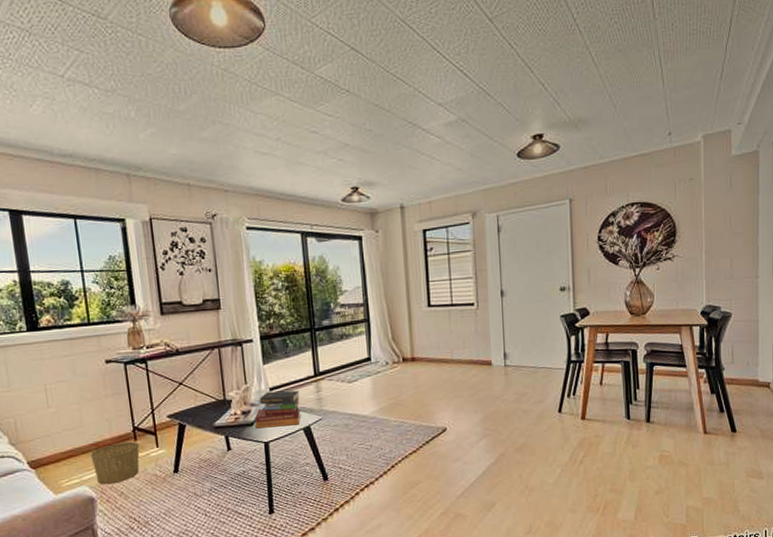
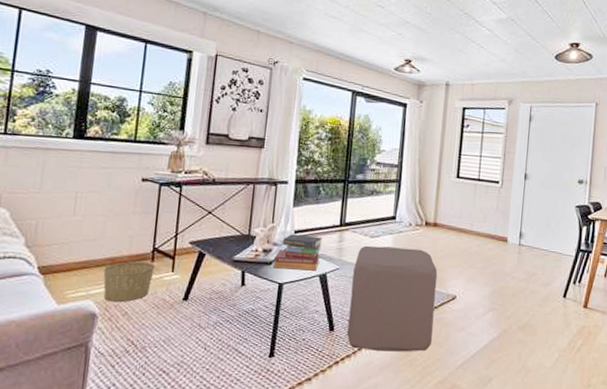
pouf: none [336,386,428,494] -> present [347,245,438,352]

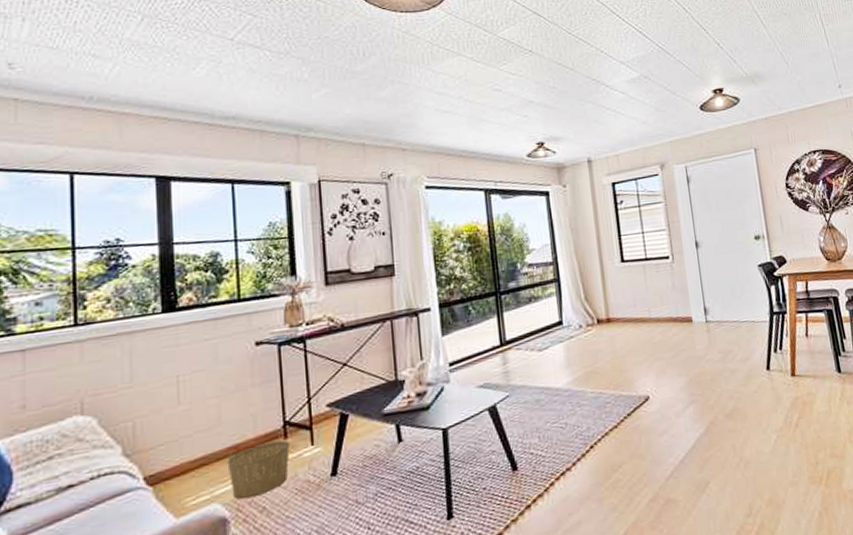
books: present [272,234,322,271] -> none [431,363,486,413]
pouf: present [347,245,438,352] -> none [526,352,633,485]

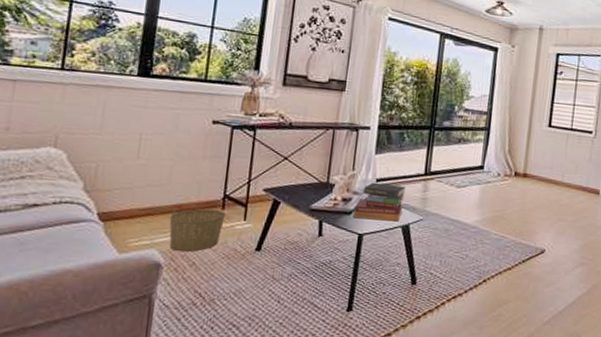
books: none [431,363,486,413] -> present [352,182,406,222]

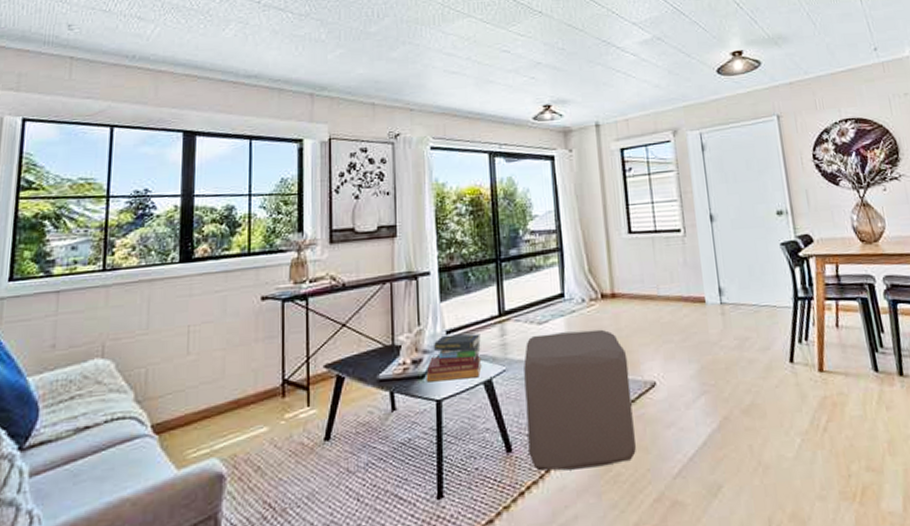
basket: present [169,208,226,252] -> none [227,398,287,456]
pouf: none [430,195,526,307] -> present [523,329,636,471]

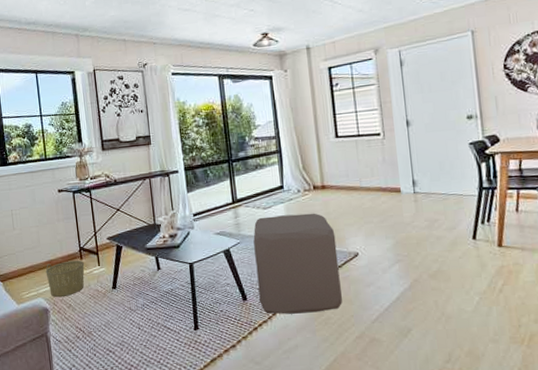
basket: none [227,398,287,456] -> present [45,260,85,297]
books: present [426,333,482,382] -> none [180,216,222,251]

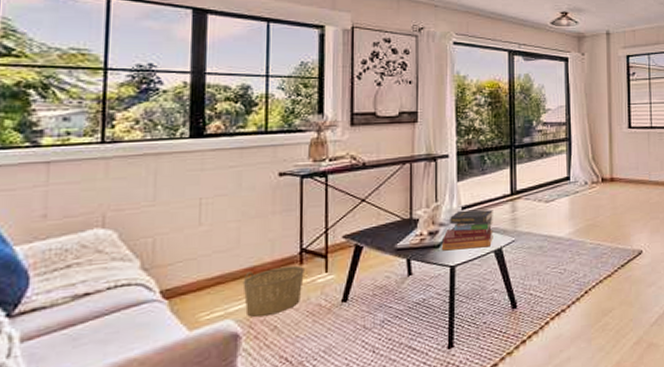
books: none [180,216,222,251] -> present [441,209,493,251]
pouf: present [253,213,342,314] -> none [531,207,622,323]

